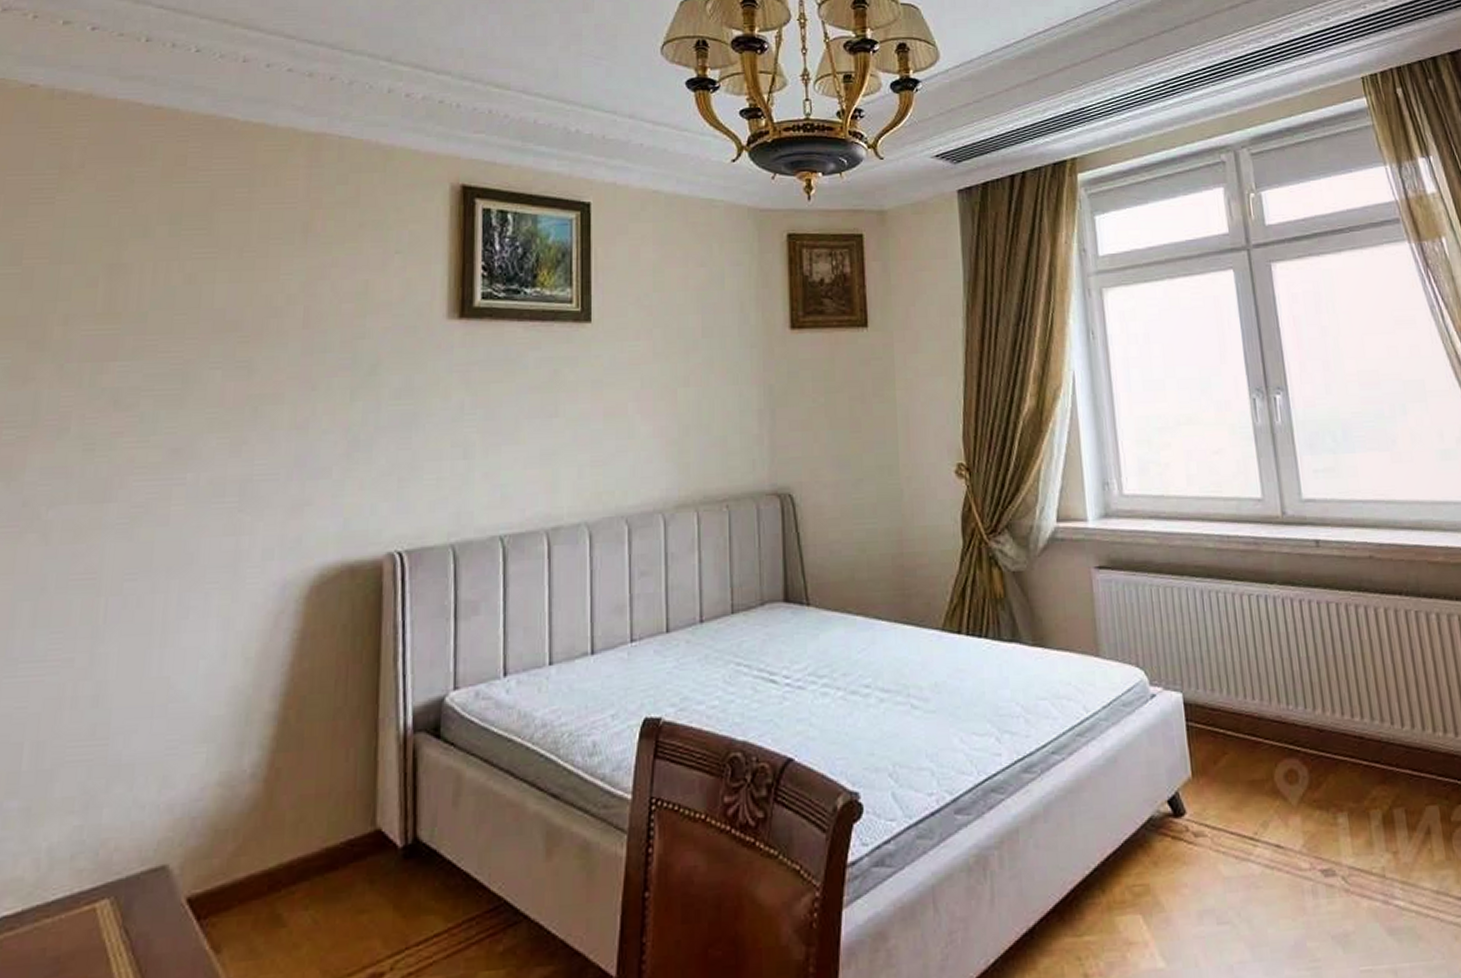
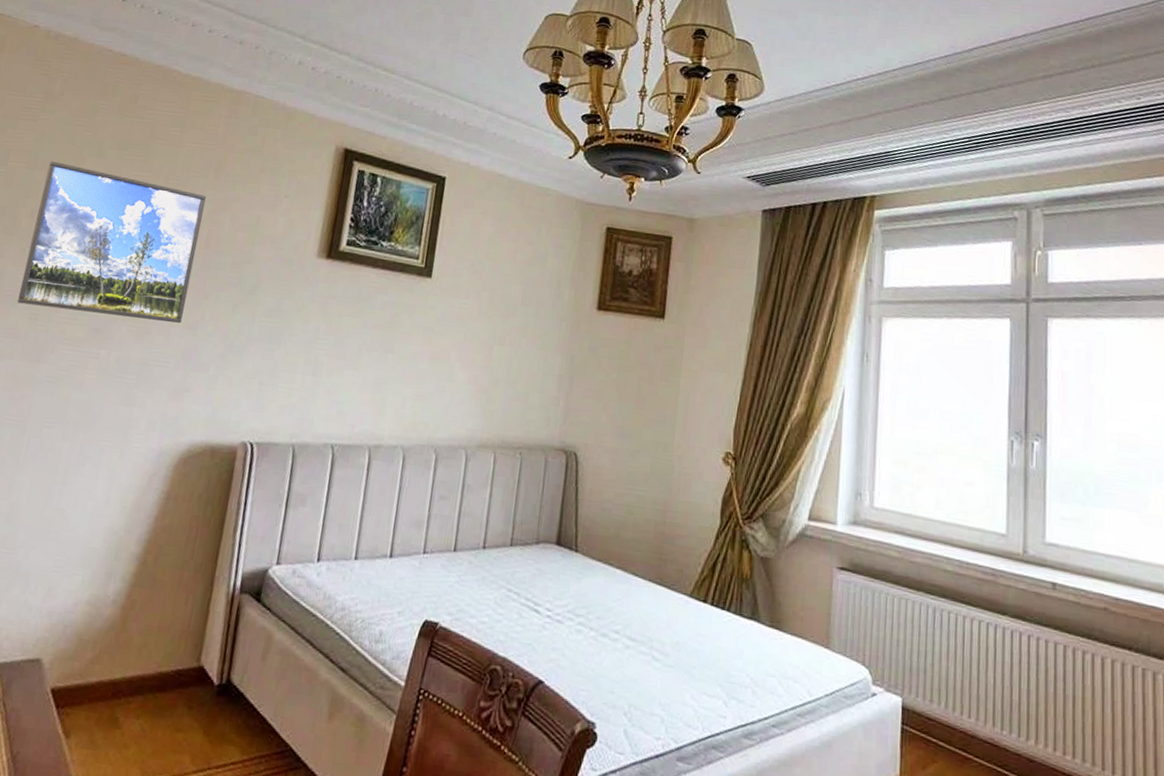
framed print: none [63,250,295,434] -> present [17,161,206,323]

